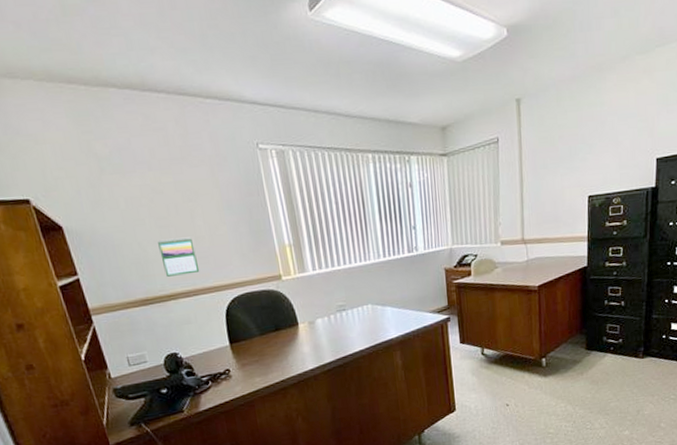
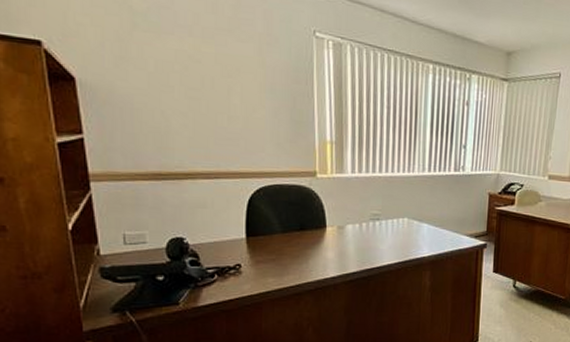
calendar: present [158,237,200,277] -> none [185,112,227,155]

